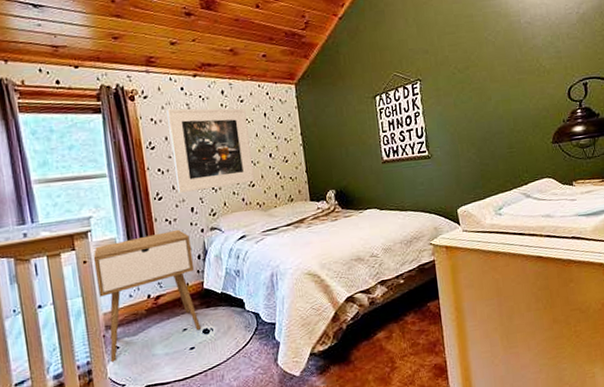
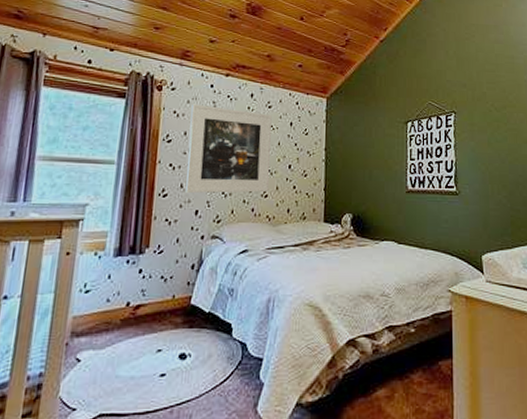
nightstand: present [93,229,201,363] -> none [66,232,187,378]

